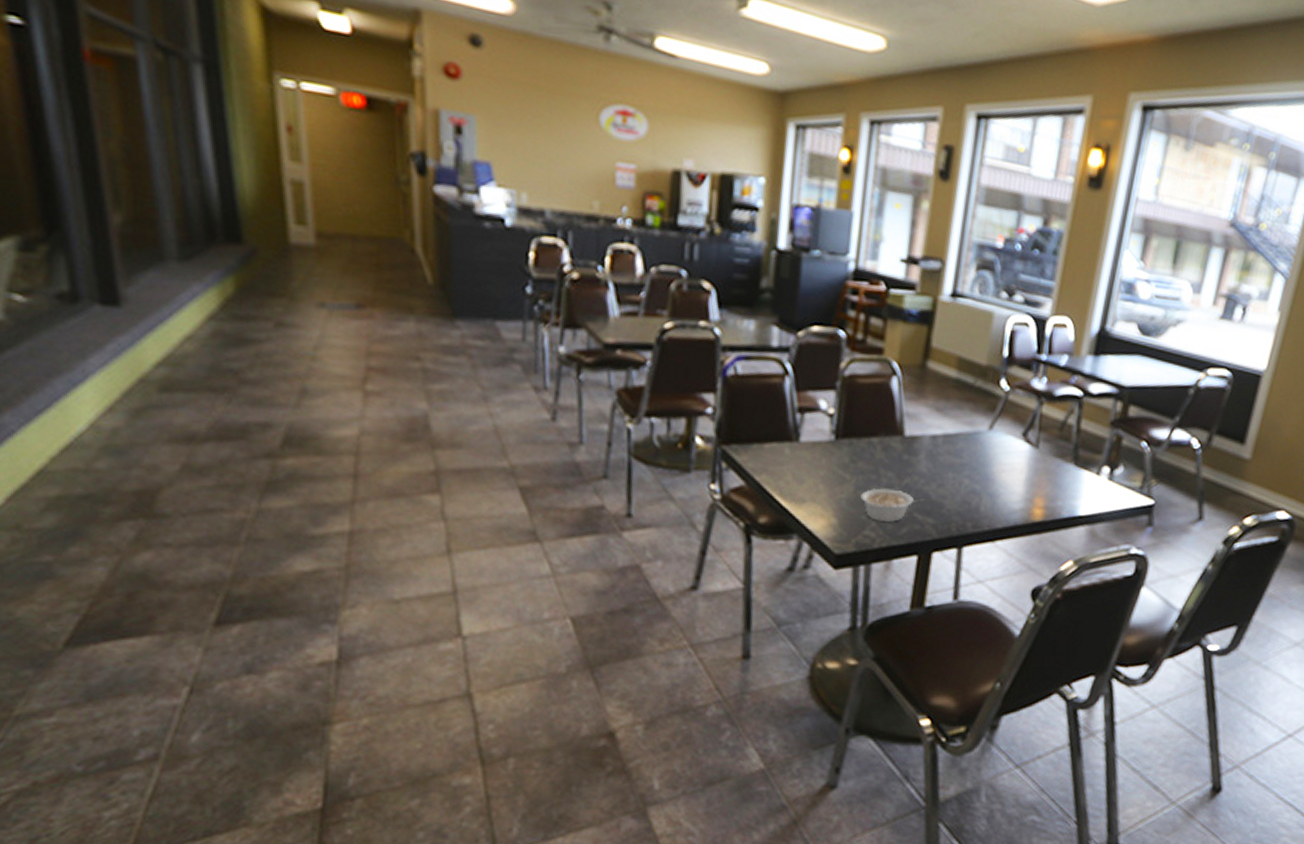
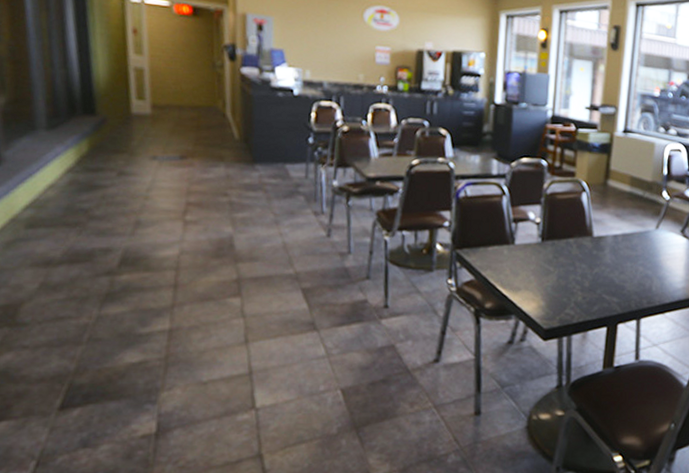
legume: present [861,488,924,522] -> none [562,276,610,302]

